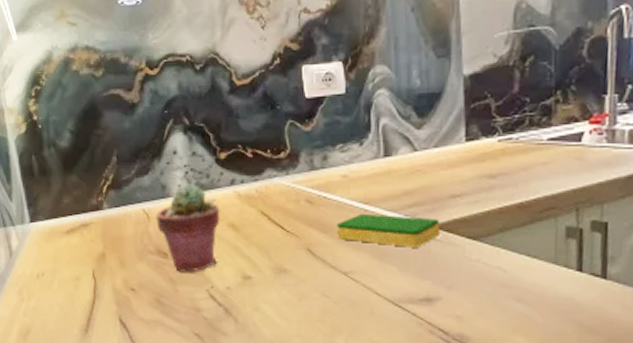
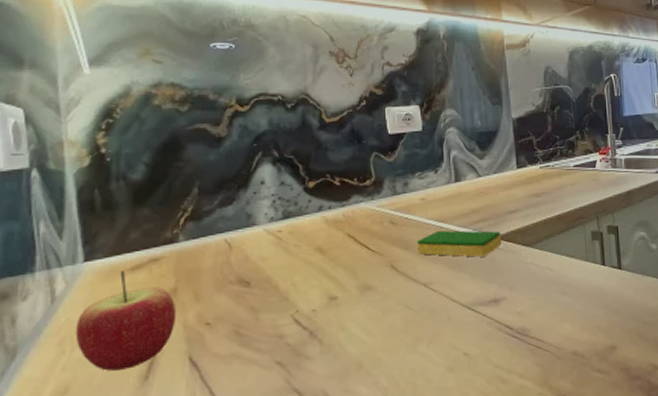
apple: none [29,233,107,322] -> present [75,270,177,371]
potted succulent: present [156,185,220,272] -> none [239,213,307,300]

